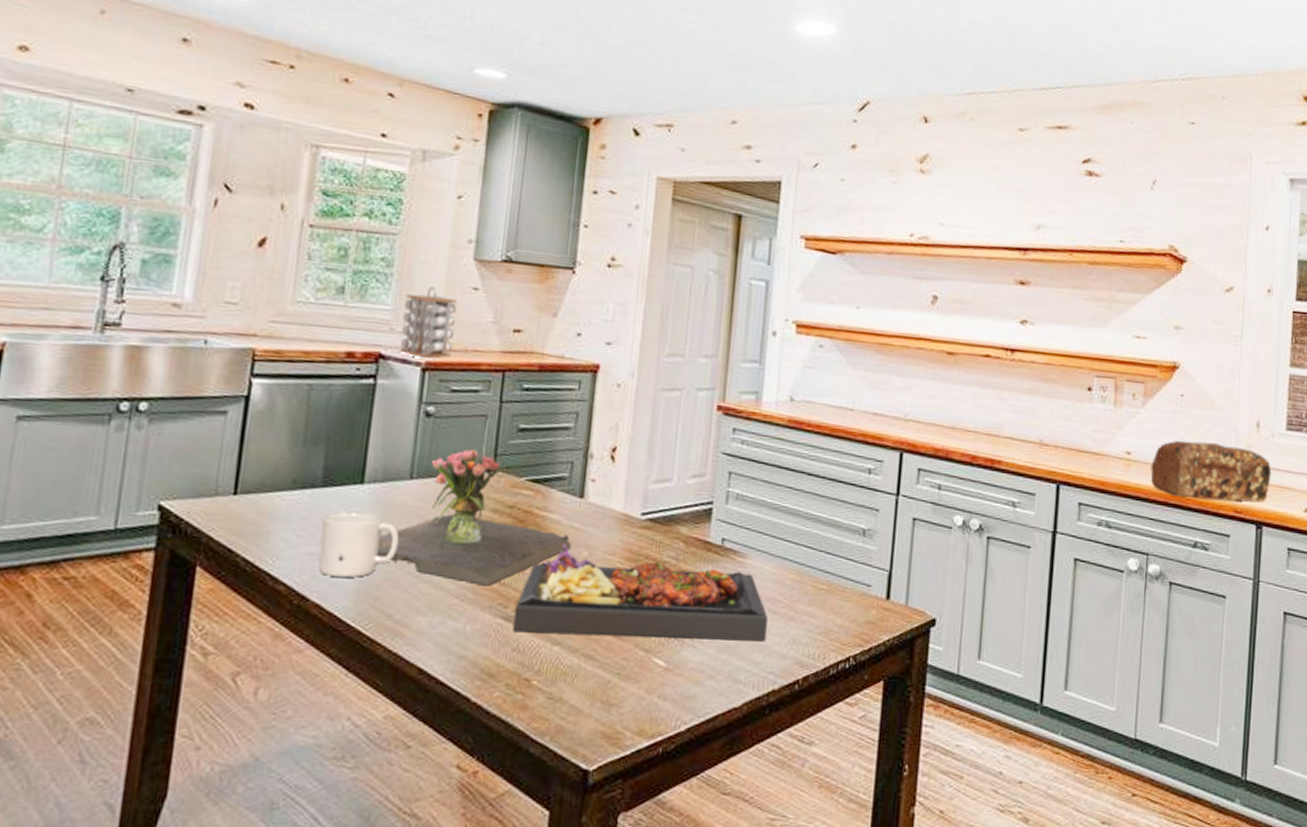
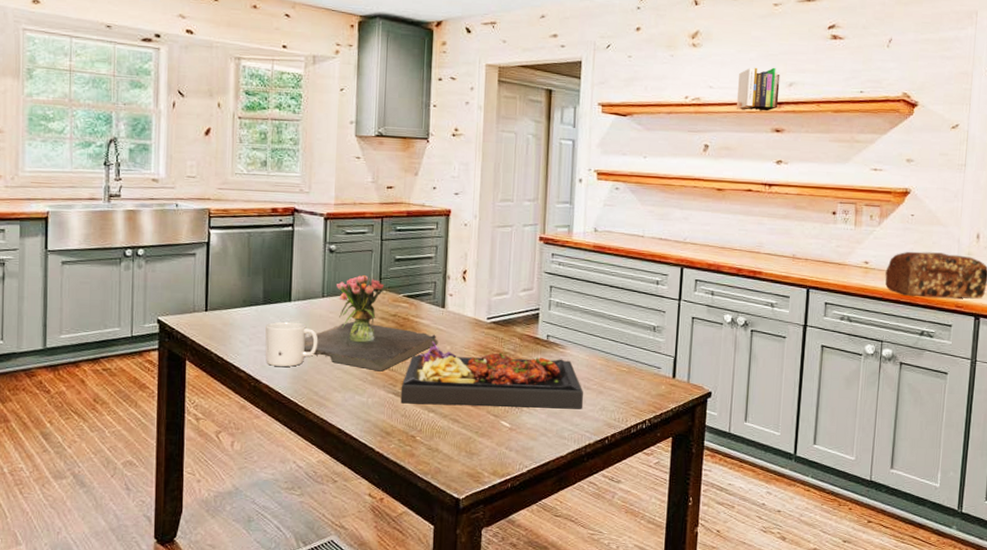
spice rack: present [400,287,457,359] -> none [308,158,346,210]
books: none [972,203,1026,259] -> present [736,67,780,112]

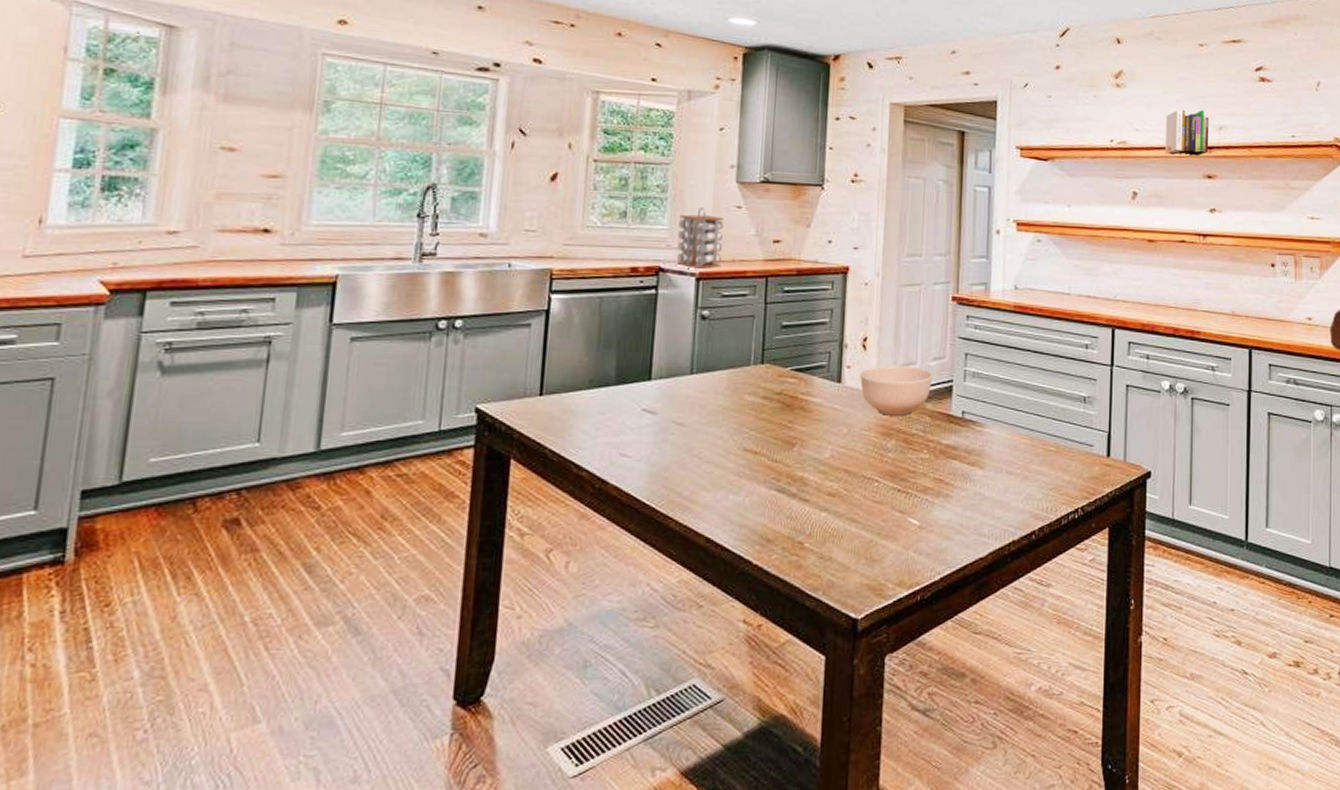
mug: present [265,321,319,367] -> none [615,405,684,463]
flower arrangement: present [304,275,438,372] -> none [666,346,833,463]
spice rack: none [308,158,346,210] -> present [676,208,724,269]
food platter: present [400,341,583,409] -> none [785,424,1005,502]
bowl: none [460,294,522,337] -> present [860,365,933,416]

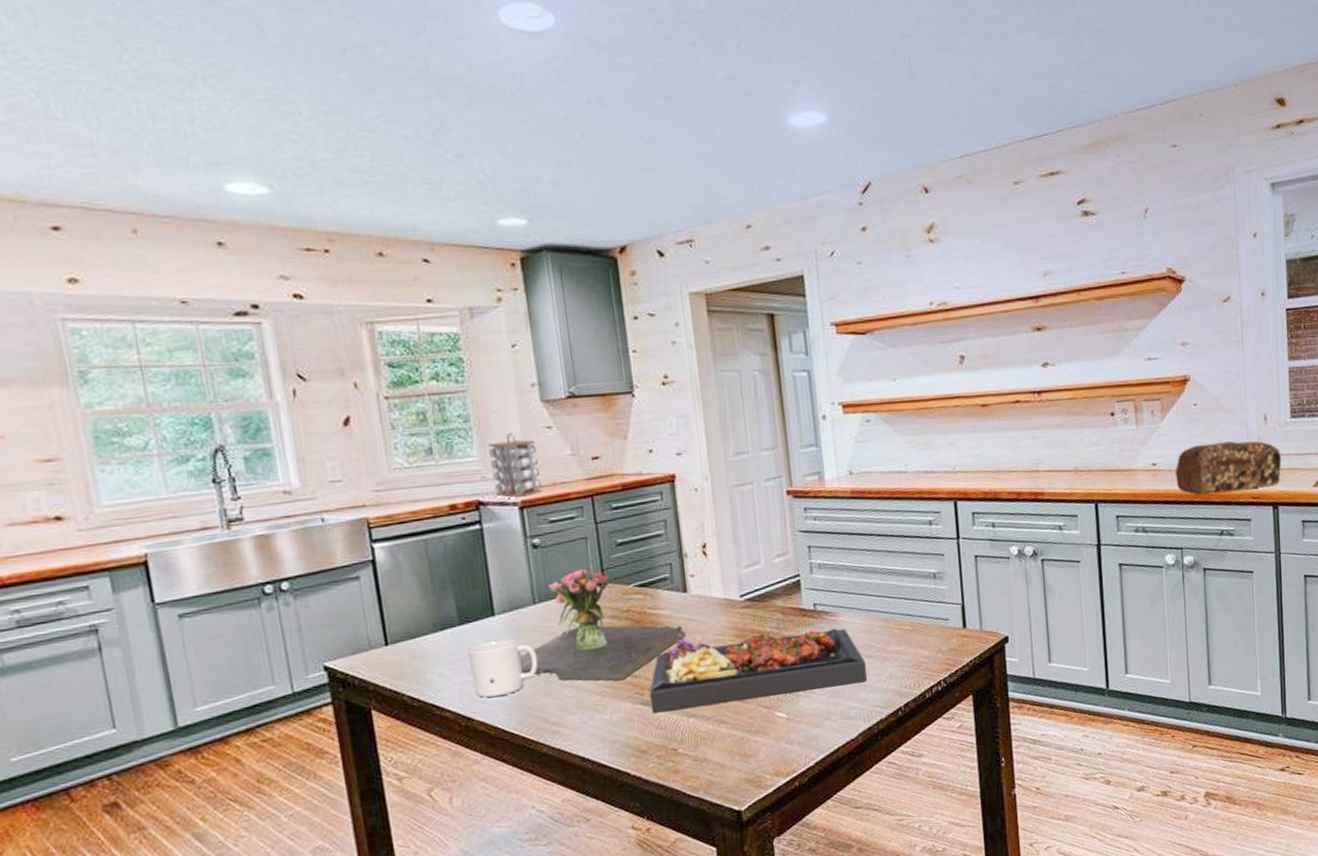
mug: none [615,405,684,463] -> present [467,639,539,698]
flower arrangement: none [666,346,833,463] -> present [520,569,686,681]
food platter: none [785,424,1005,502] -> present [649,628,867,714]
bowl: present [860,365,933,416] -> none [705,566,779,618]
books: present [1164,109,1209,156] -> none [987,256,1035,311]

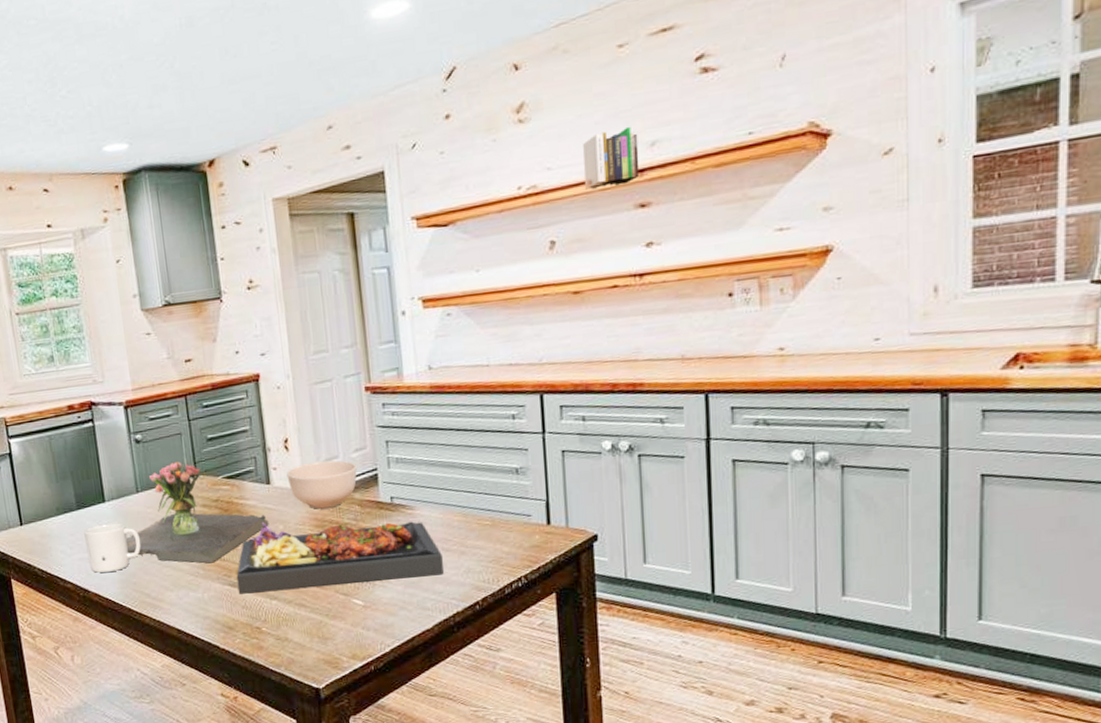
spice rack: present [488,433,542,498] -> none [98,340,143,399]
bowl: none [705,566,779,618] -> present [286,460,357,509]
books: none [987,256,1035,311] -> present [583,126,640,190]
bread loaf: present [1175,441,1282,495] -> none [809,317,956,382]

